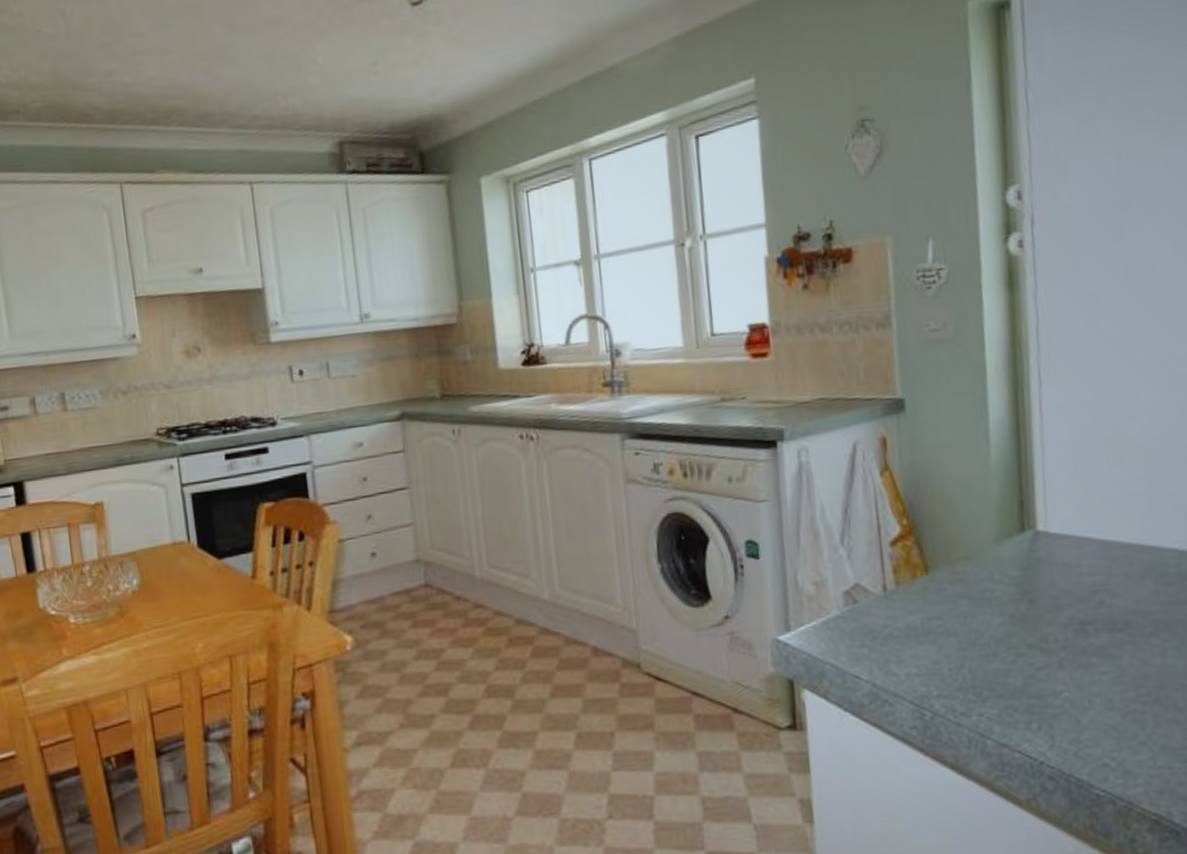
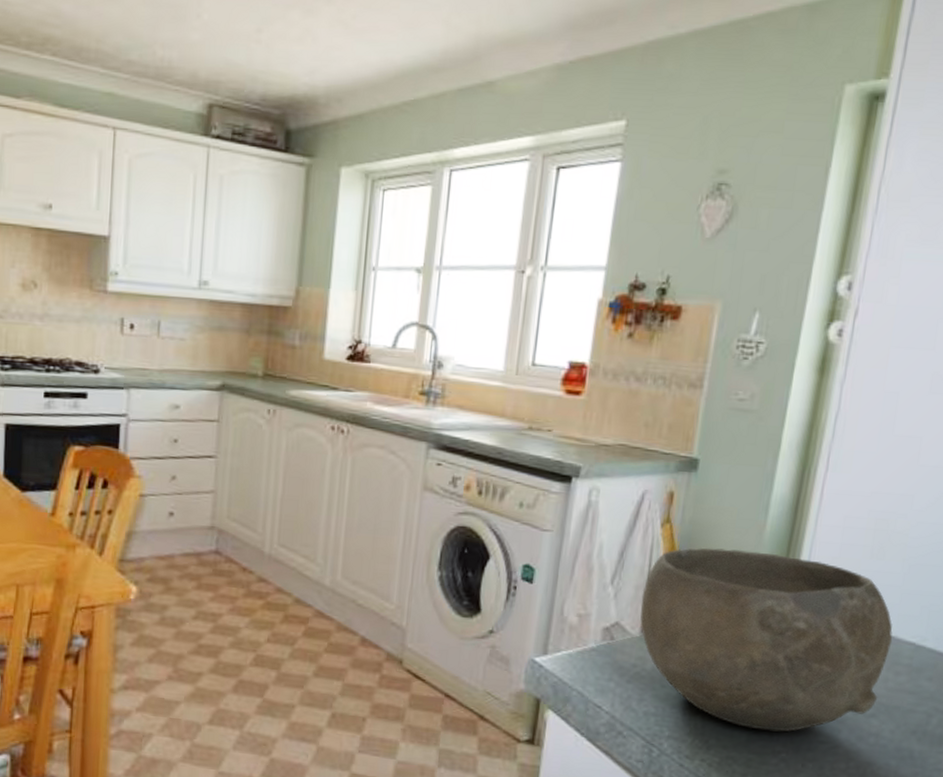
bowl: none [876,481,1154,672] -> present [640,548,893,732]

